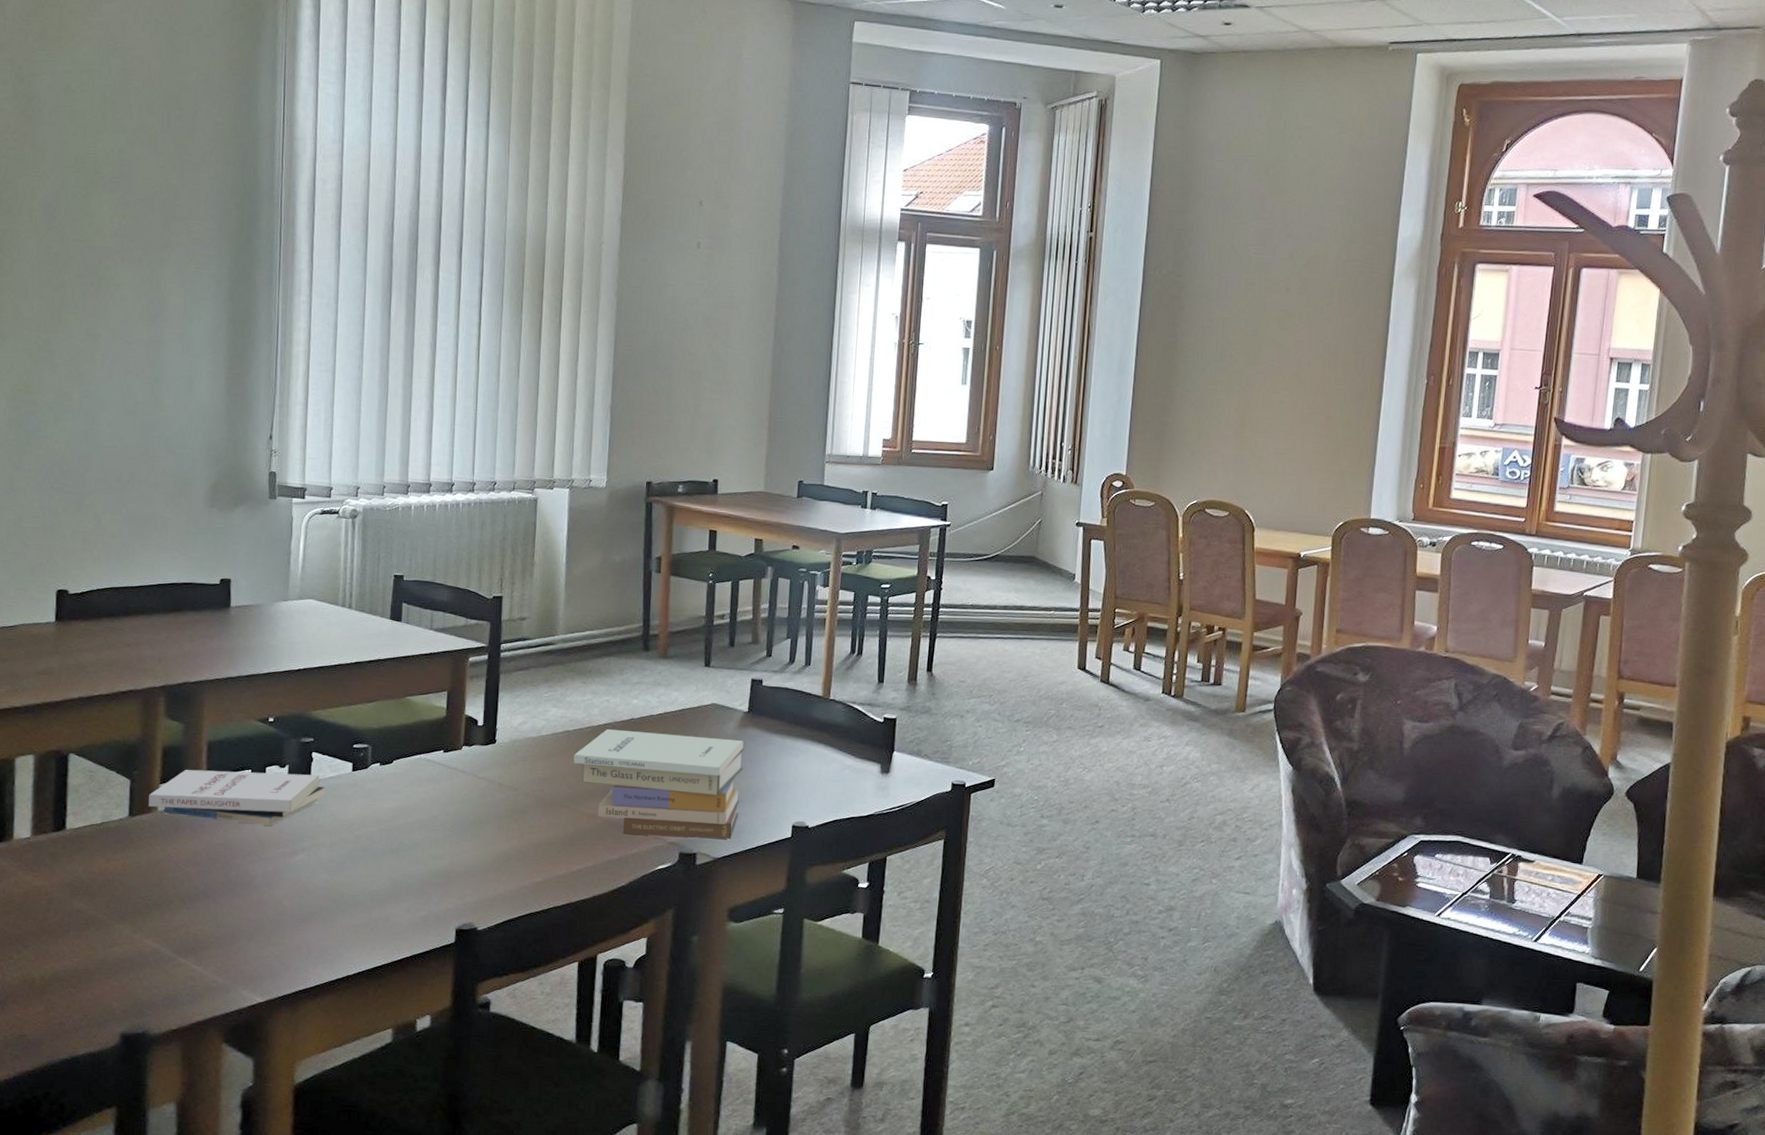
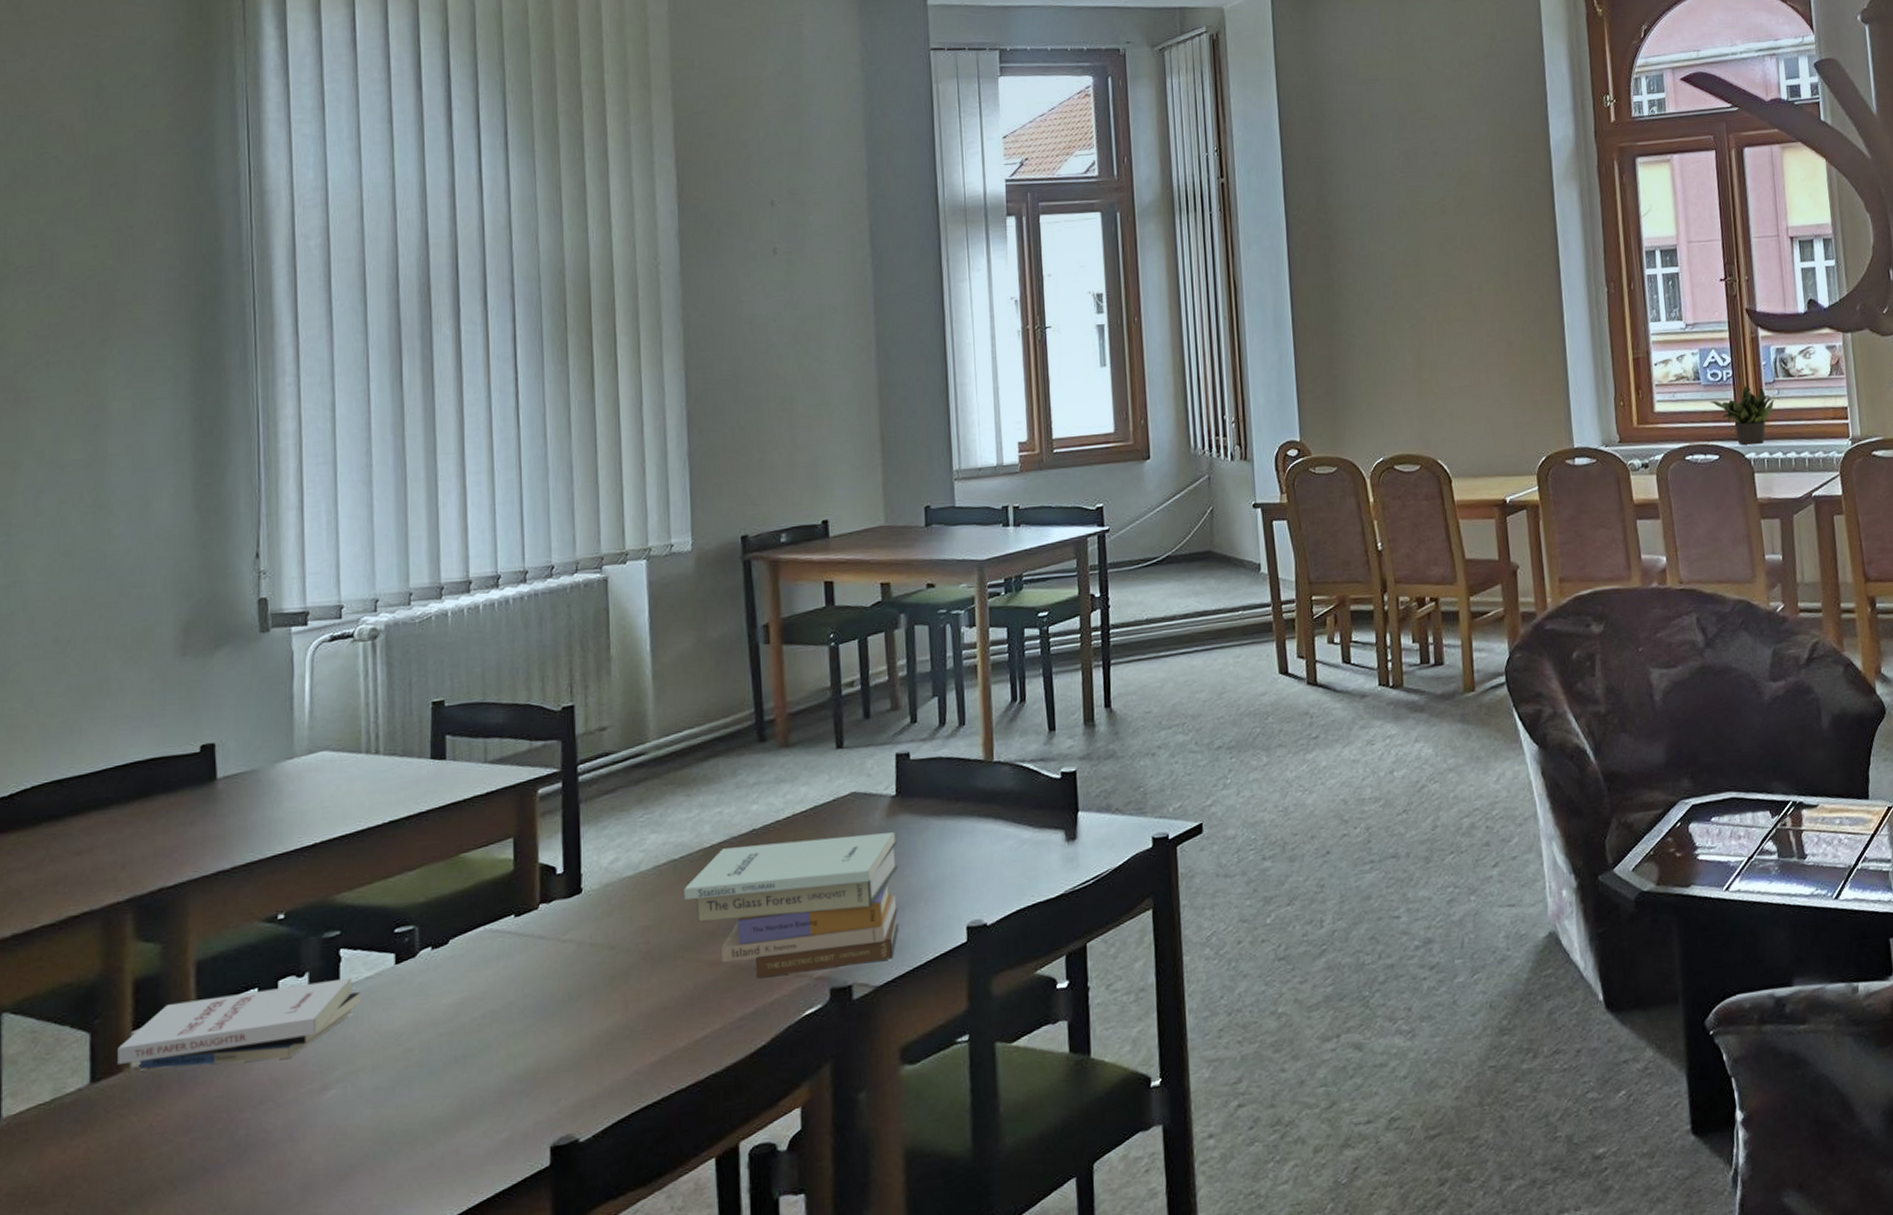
potted plant: none [1504,486,1565,542] -> present [1710,385,1775,446]

